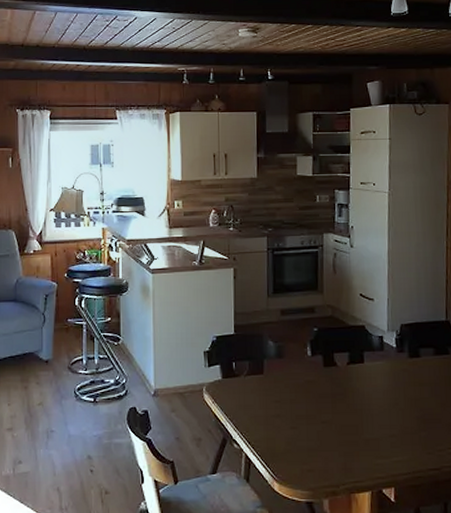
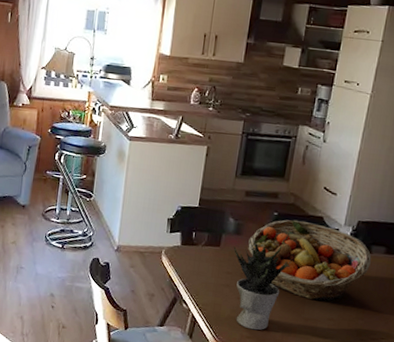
potted plant: none [277,359,341,461] -> present [233,238,292,331]
fruit basket: none [292,333,422,418] -> present [248,219,372,301]

